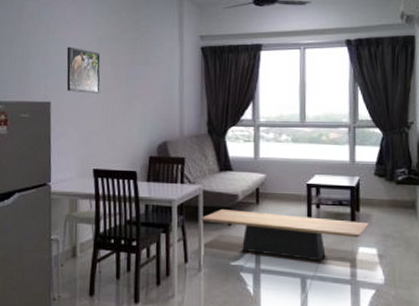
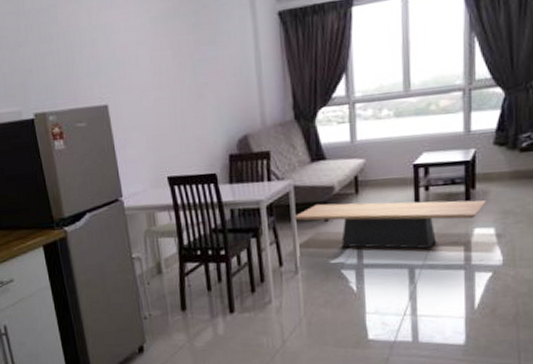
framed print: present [66,47,101,93] -> none [117,33,163,90]

